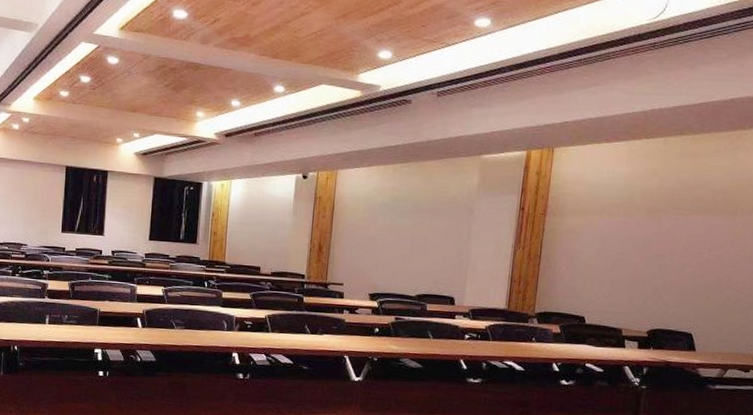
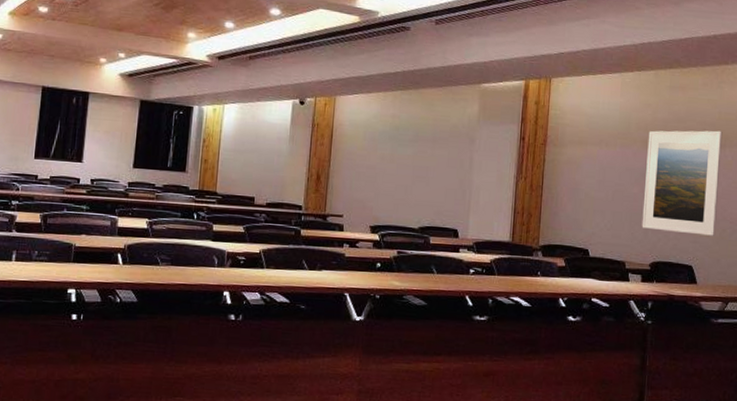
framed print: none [641,198,734,304] -> present [642,130,723,236]

